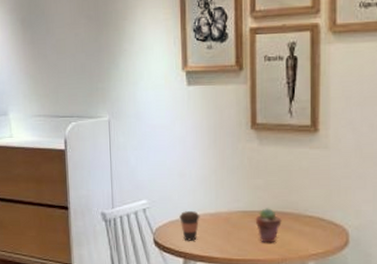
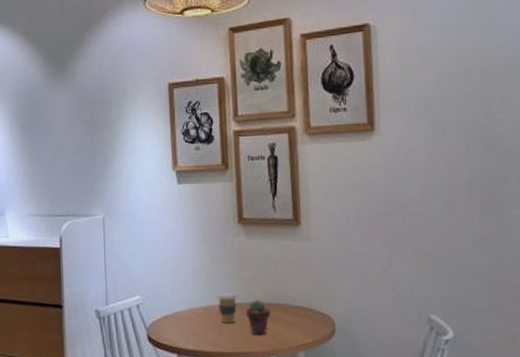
coffee cup: present [179,211,200,241] -> none [172,305,193,336]
coffee cup: none [226,199,247,231] -> present [217,292,237,324]

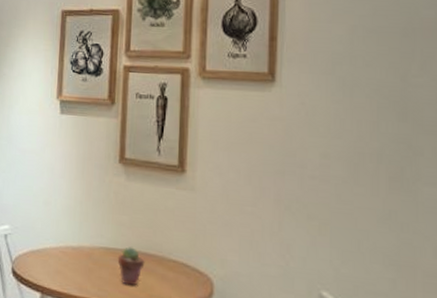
coffee cup: present [217,292,237,324] -> none [89,233,111,269]

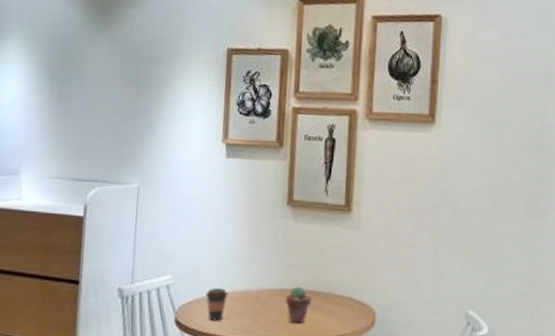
coffee cup: none [40,241,62,275] -> present [206,288,228,321]

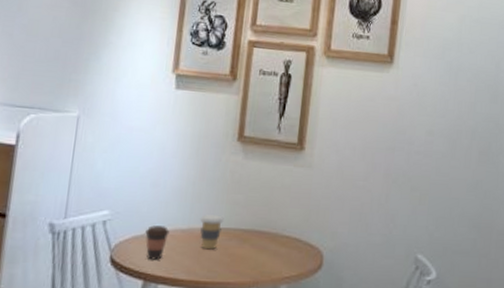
coffee cup: none [256,276,278,310] -> present [200,214,224,250]
potted succulent: present [285,286,312,323] -> none [230,226,258,265]

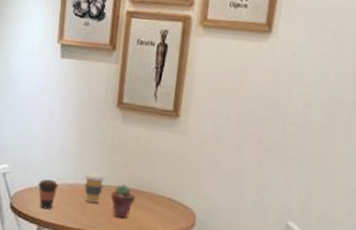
potted succulent: none [230,226,258,265] -> present [110,184,136,219]

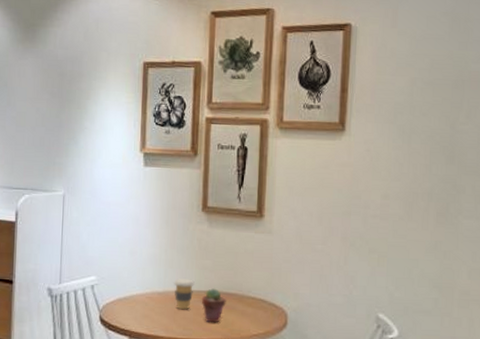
coffee cup: present [38,179,59,209] -> none [127,289,148,319]

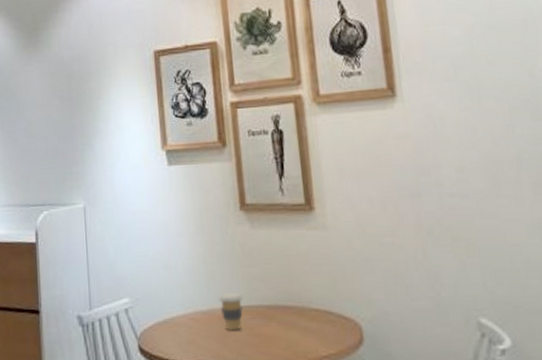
potted succulent: present [201,288,226,323] -> none [253,301,284,345]

